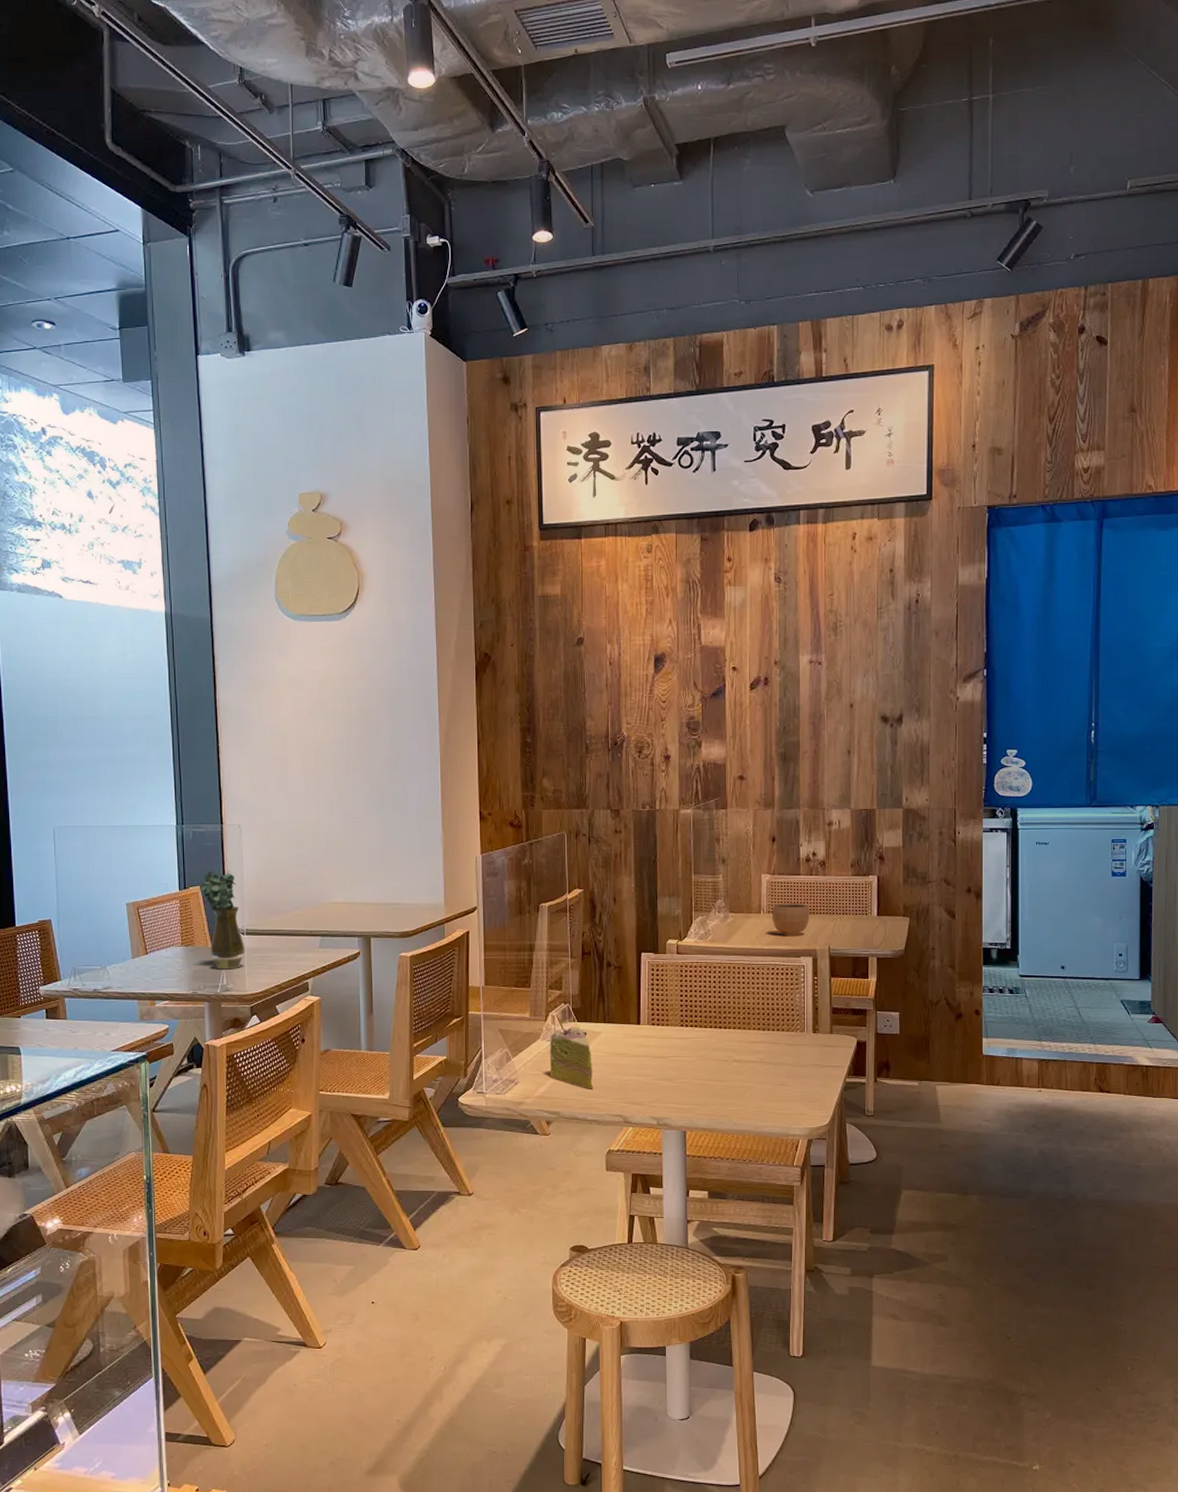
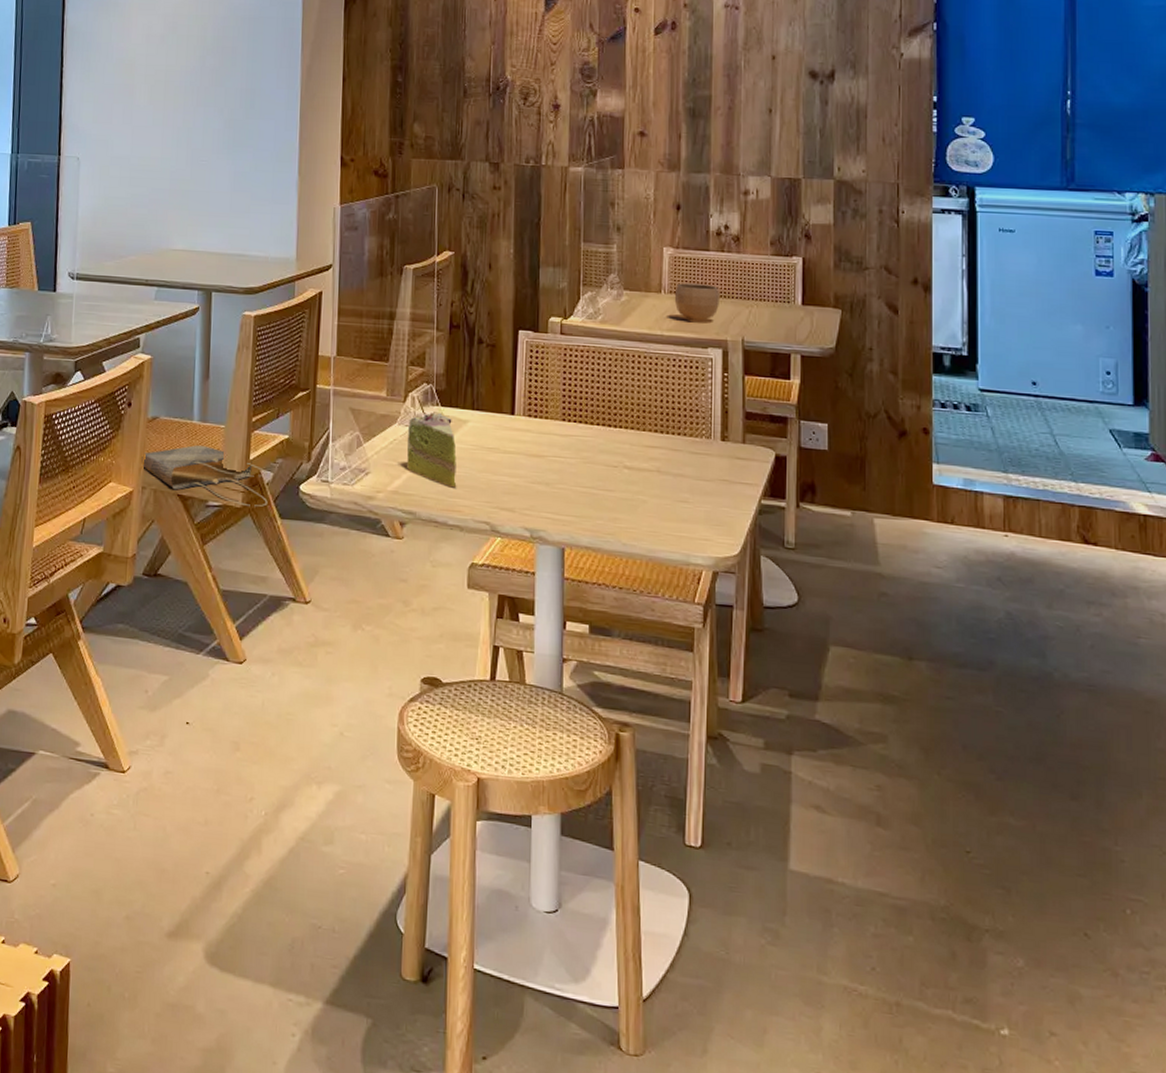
vase: present [200,869,245,970] -> none [30,203,74,318]
tote bag: none [317,1070,431,1119] -> present [141,444,268,507]

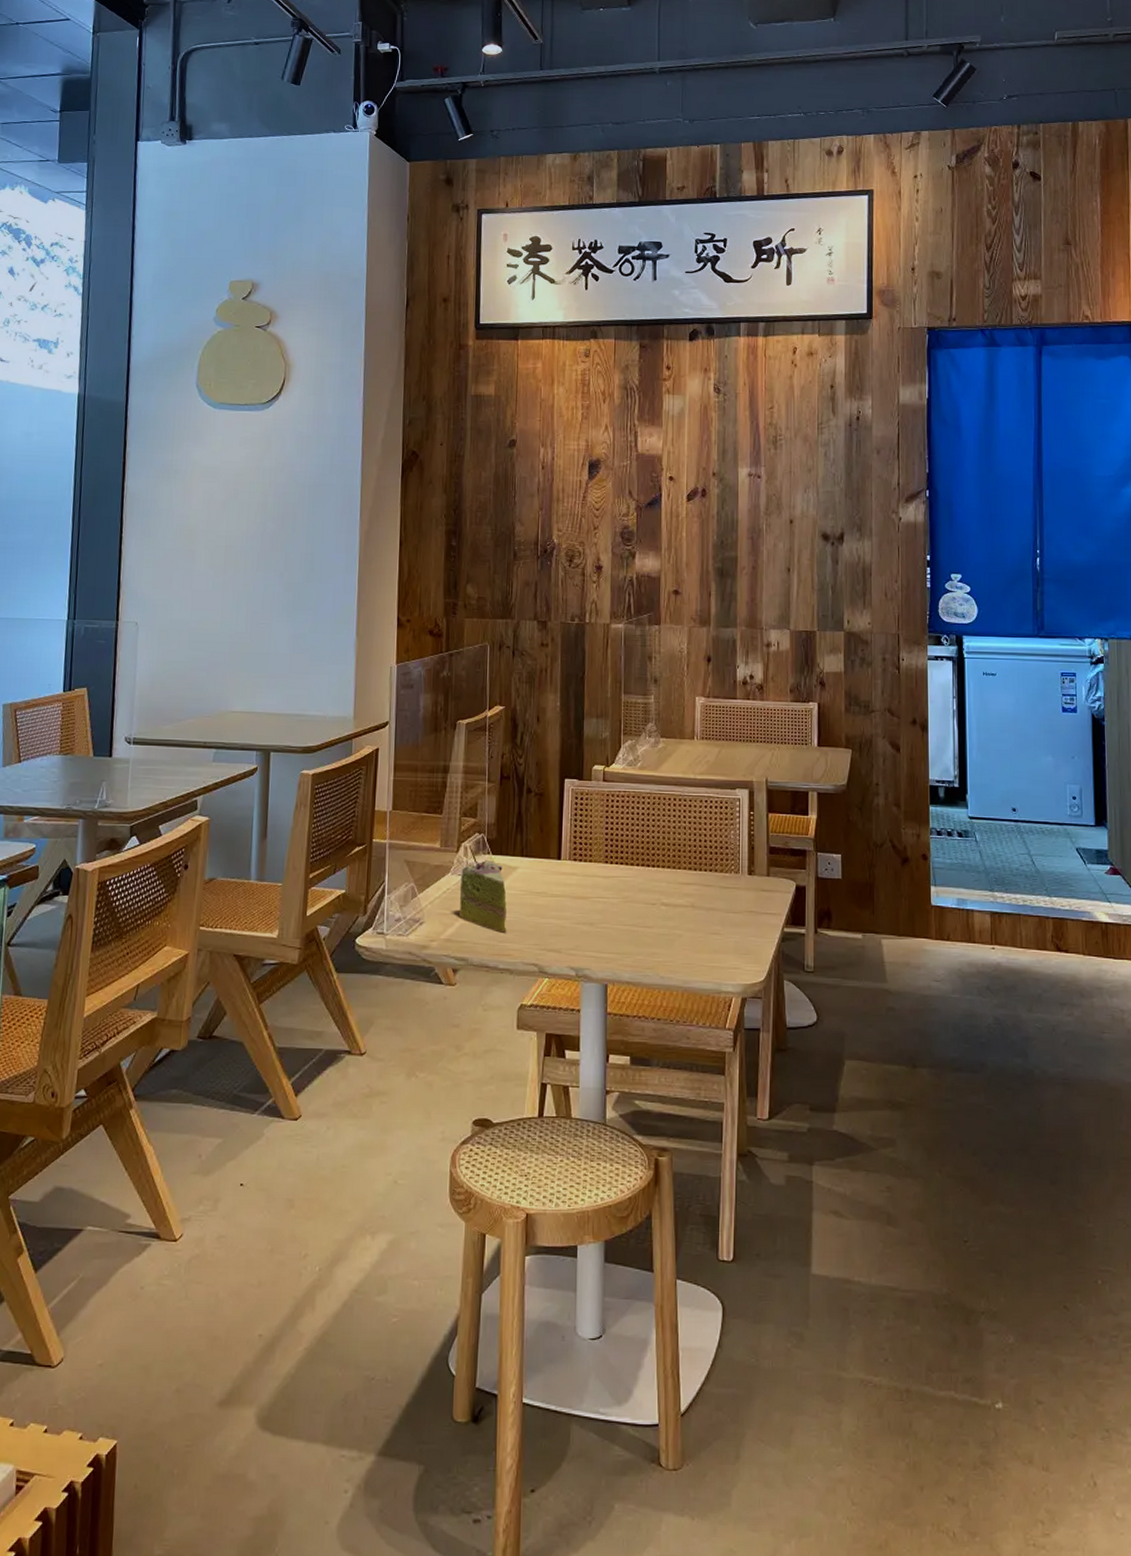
tote bag: present [141,444,268,507] -> none [197,904,324,963]
cup: present [674,283,719,322] -> none [706,729,746,765]

